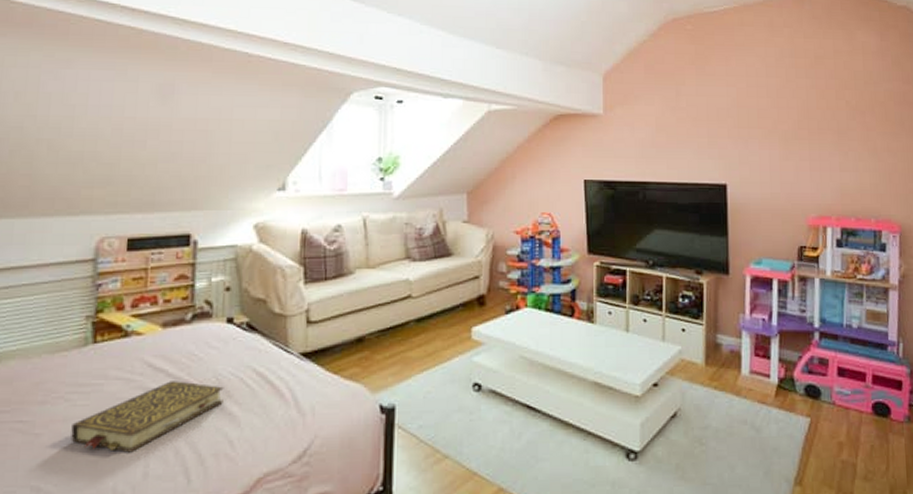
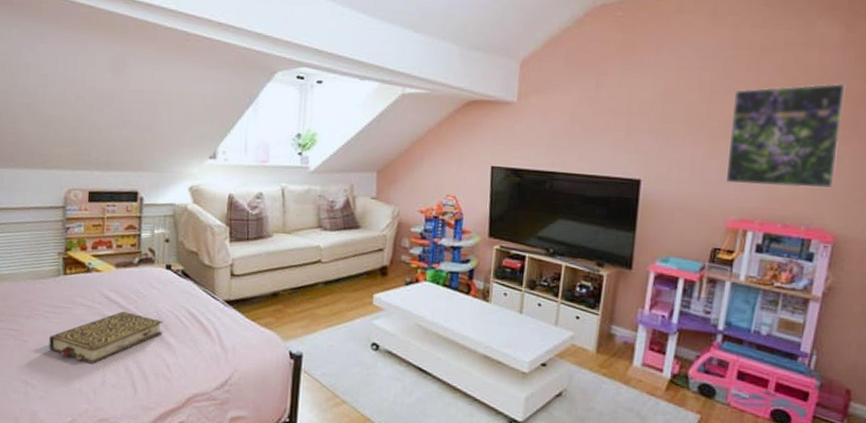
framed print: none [799,86,892,183] -> present [725,84,846,189]

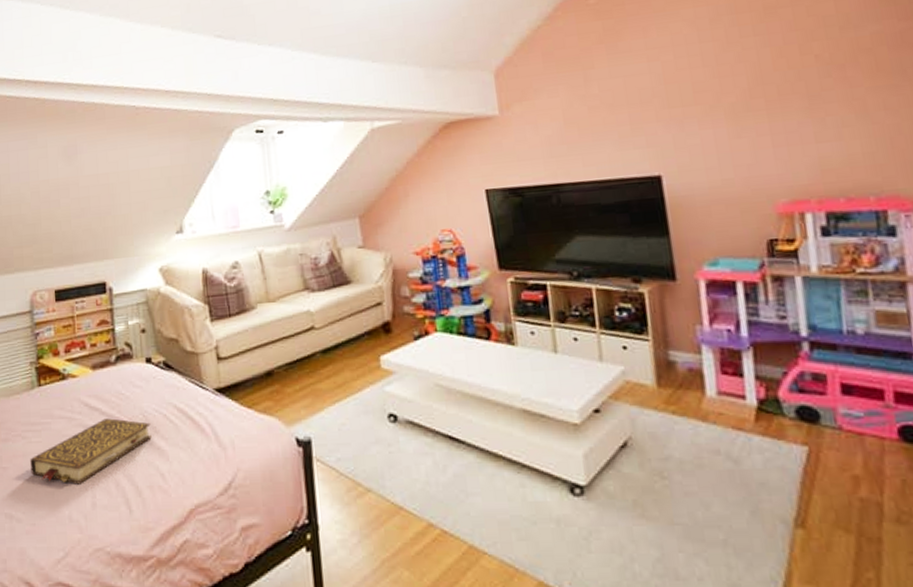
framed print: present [725,84,846,189] -> none [746,28,895,162]

